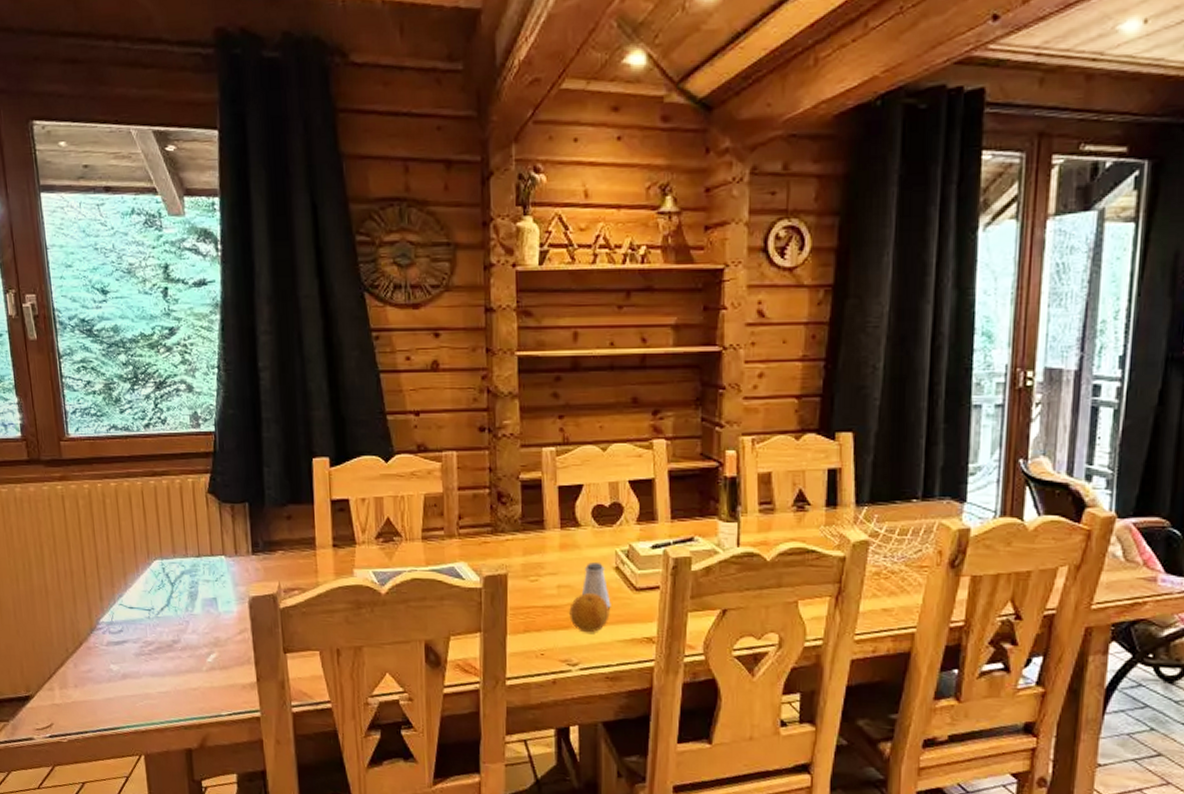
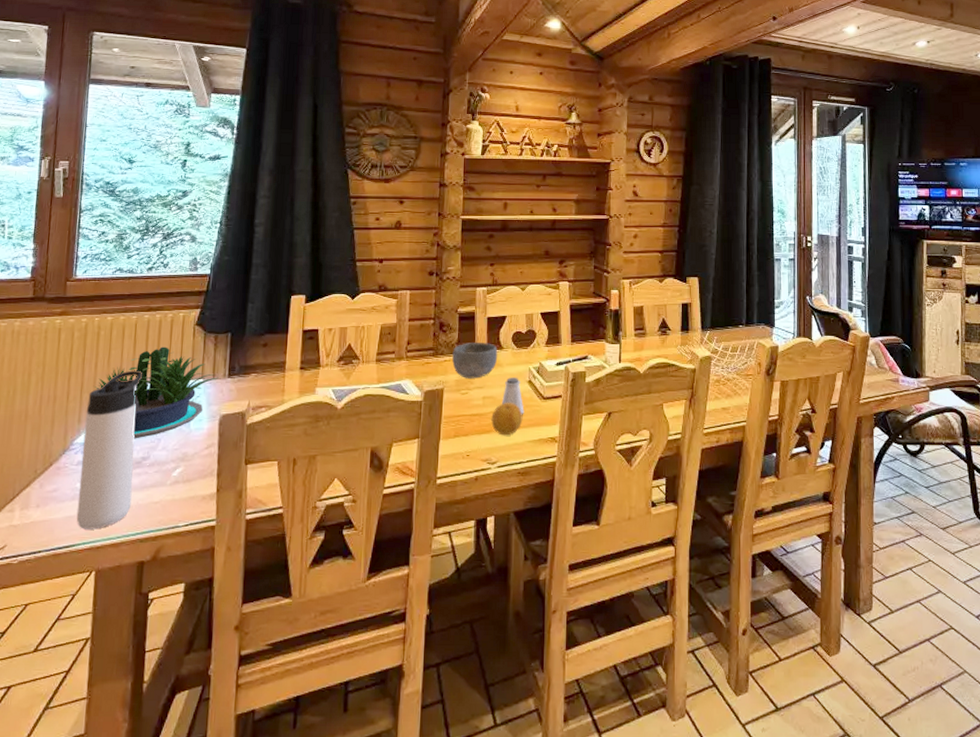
thermos bottle: none [105,544,169,713] -> present [76,370,143,530]
potted plant: none [110,517,242,621] -> present [94,346,219,439]
bowl: none [516,518,574,563] -> present [452,343,498,379]

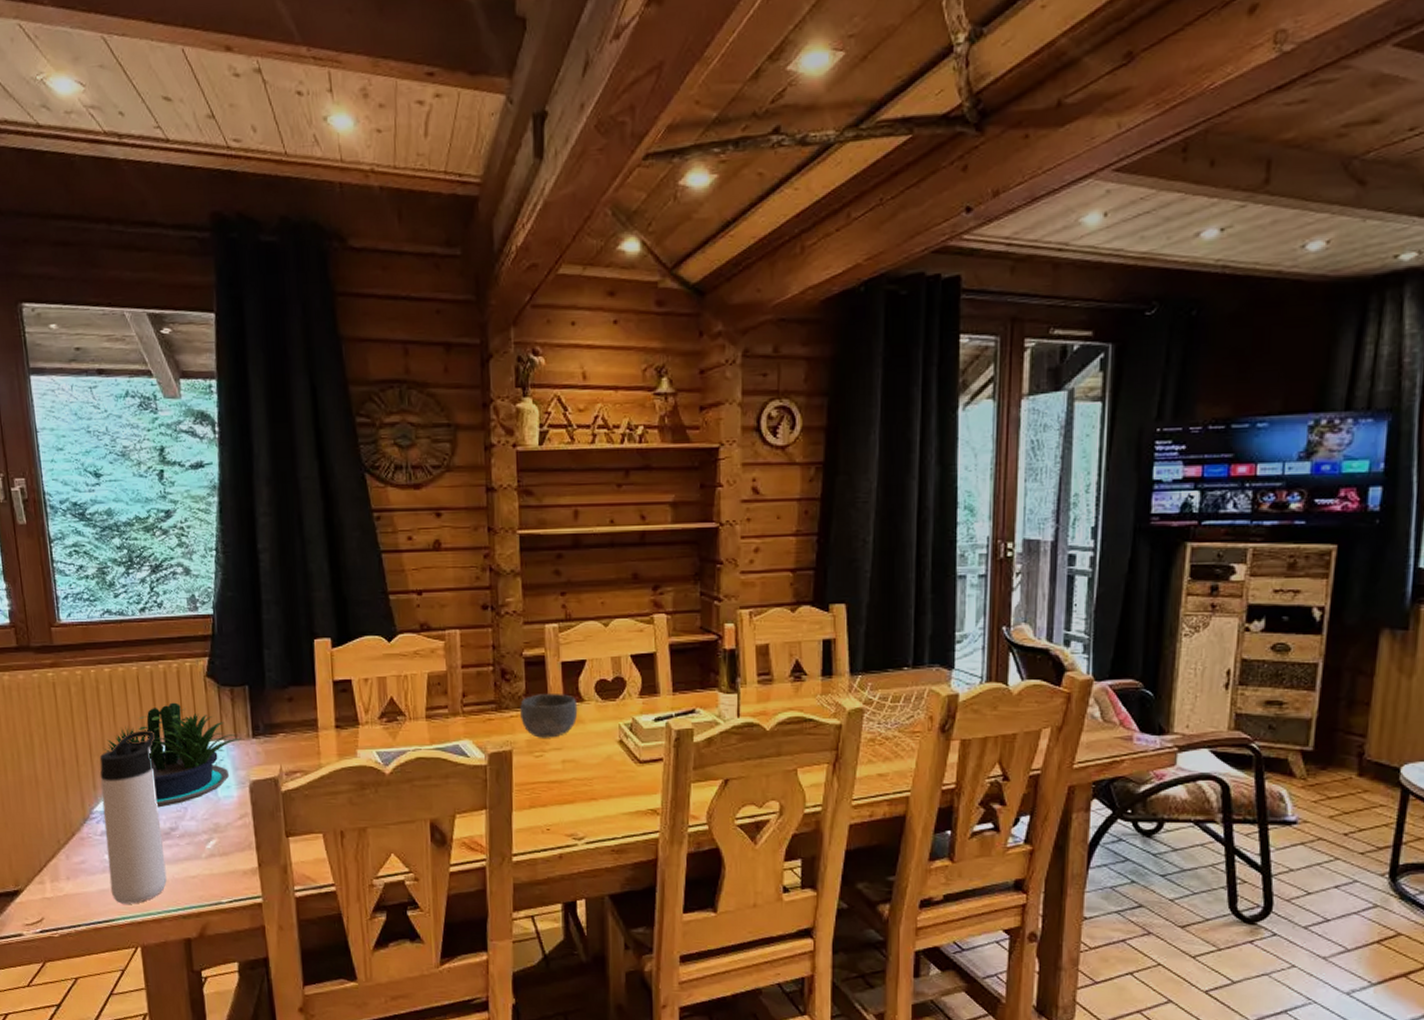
fruit: present [491,403,523,436] -> none [574,767,614,807]
saltshaker: present [501,378,524,414] -> none [586,737,616,781]

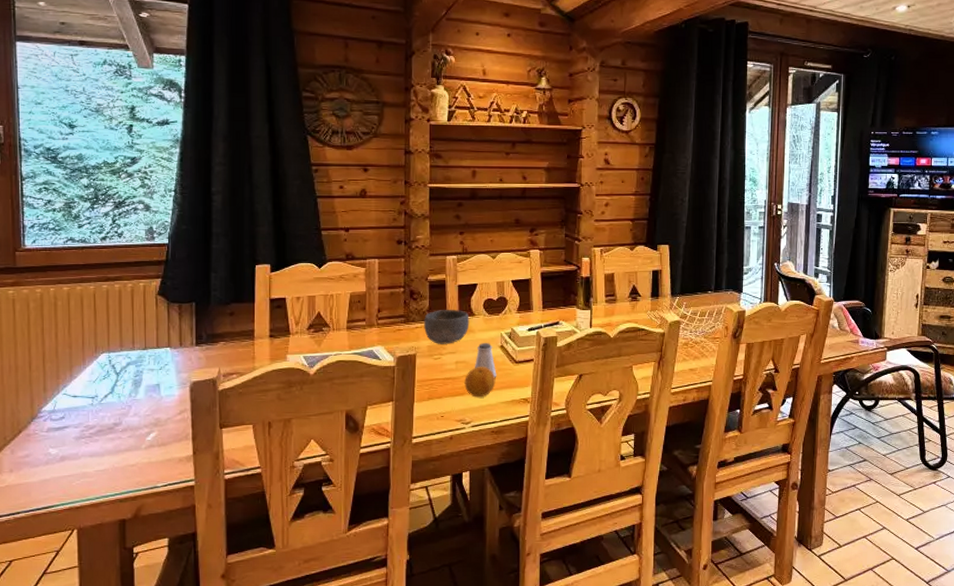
thermos bottle: present [99,730,167,904] -> none [51,340,107,492]
potted plant: present [104,702,242,808] -> none [57,316,186,406]
fruit: none [574,767,614,807] -> present [464,367,496,398]
saltshaker: none [586,737,616,781] -> present [474,343,497,377]

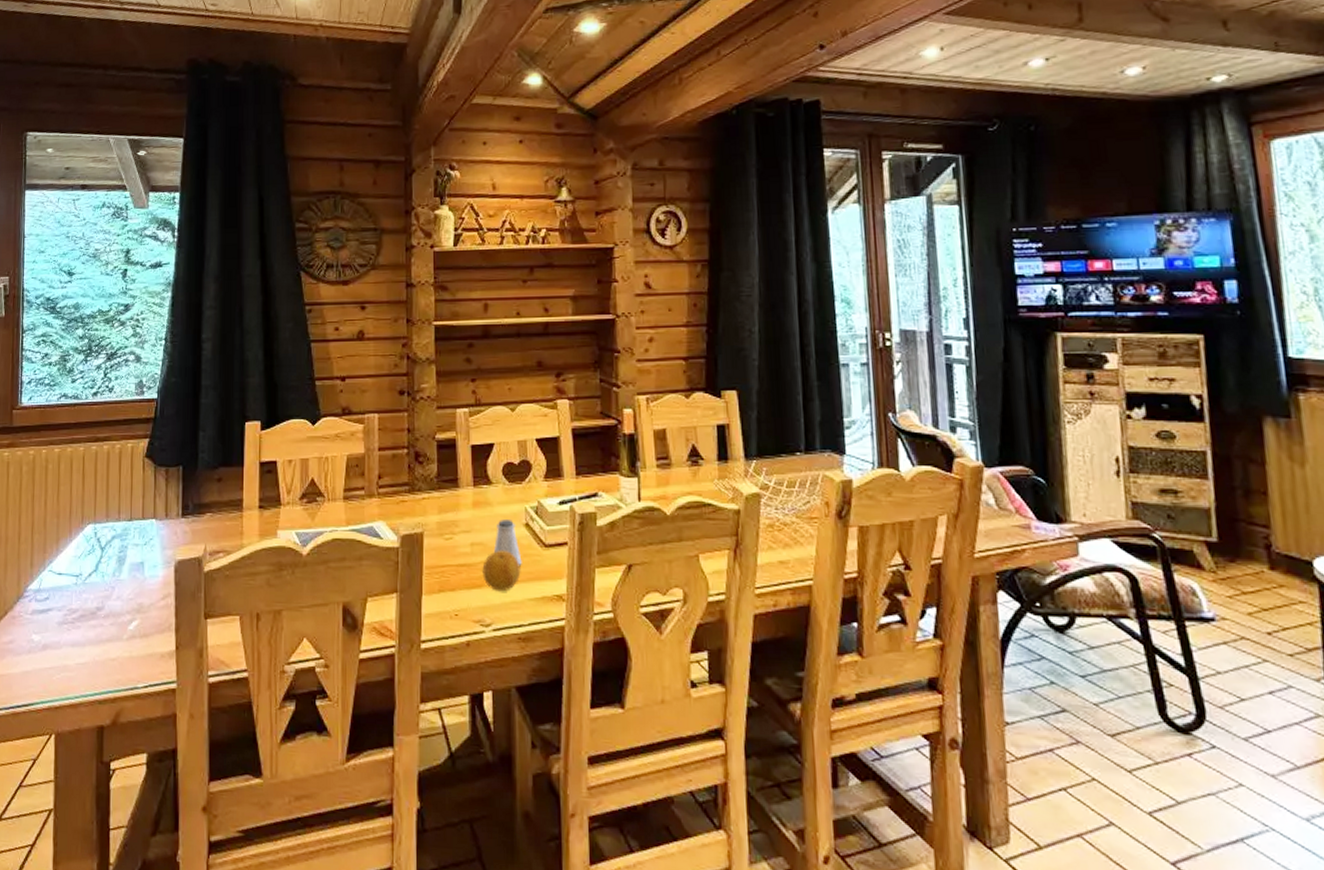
bowl: present [424,310,470,344] -> none [432,476,486,520]

